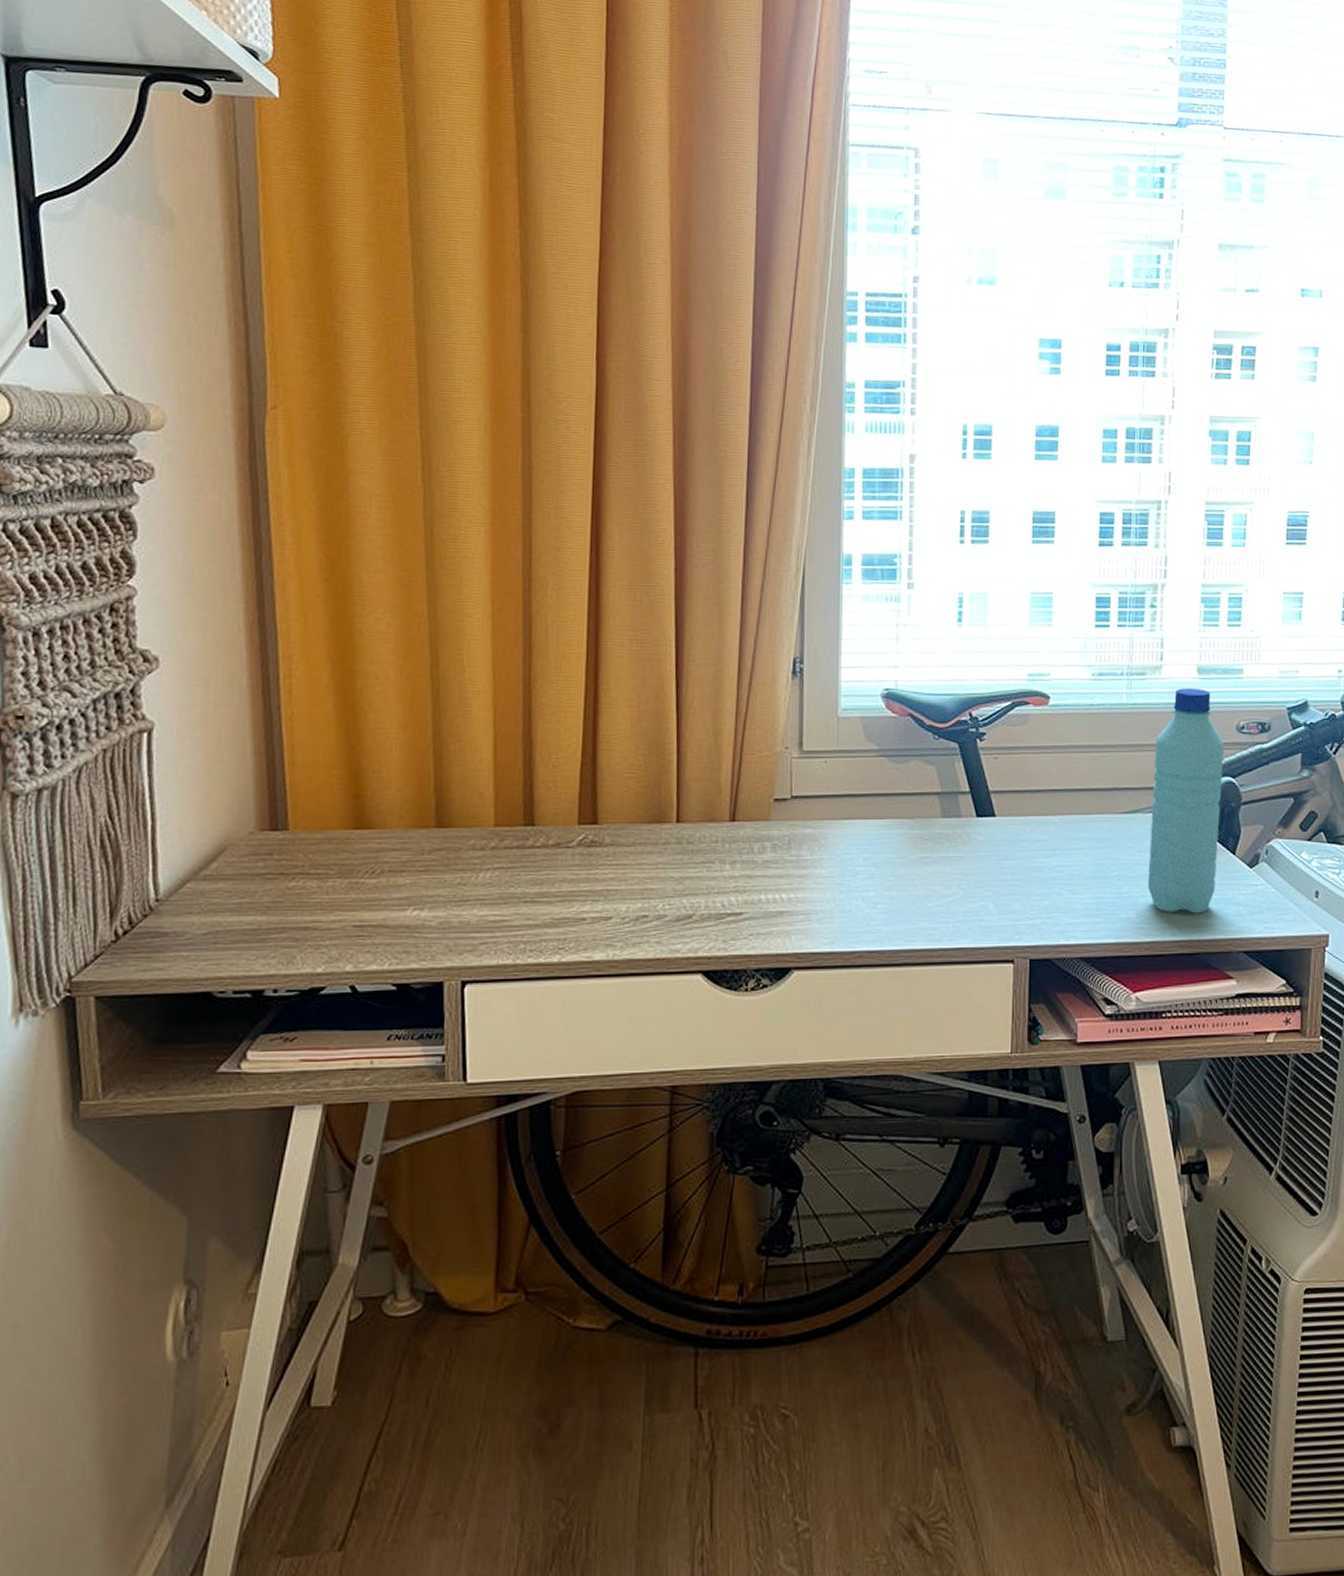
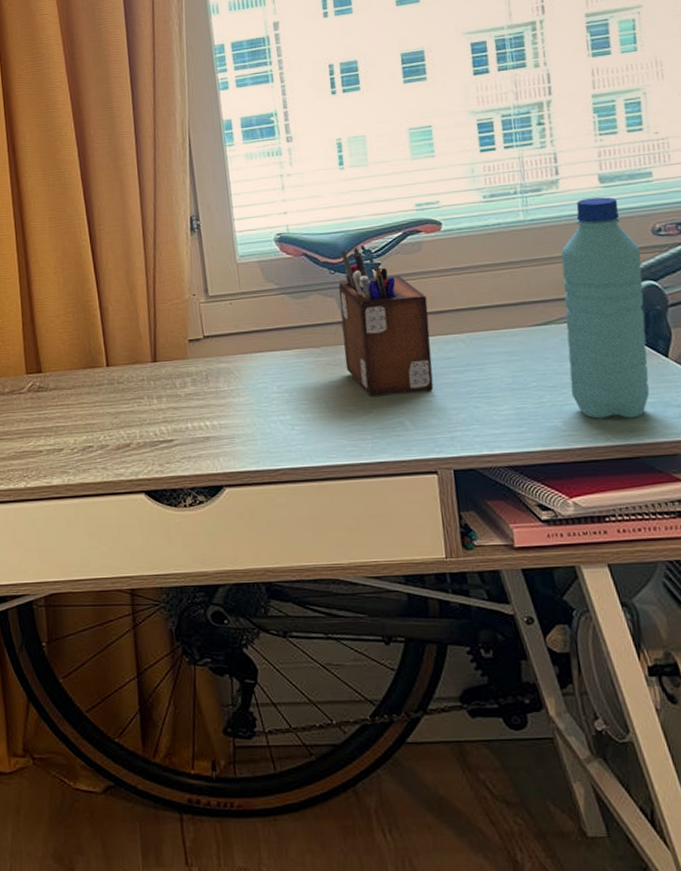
desk organizer: none [937,713,1026,875] -> present [338,247,434,395]

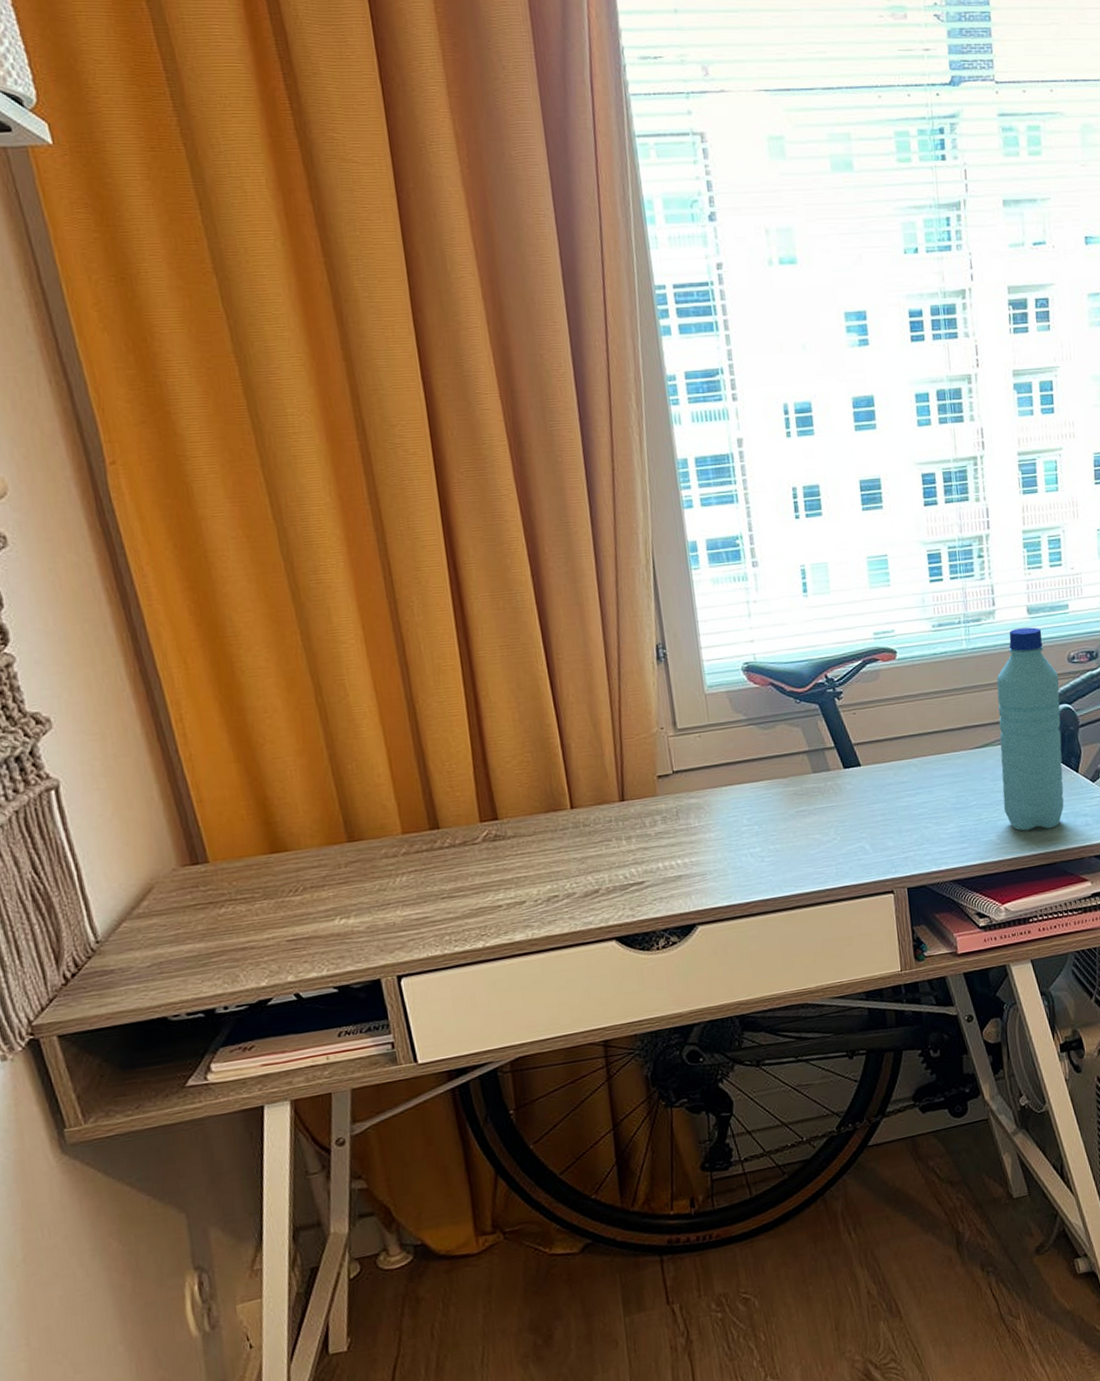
desk organizer: present [338,247,434,395] -> none [804,676,890,822]

